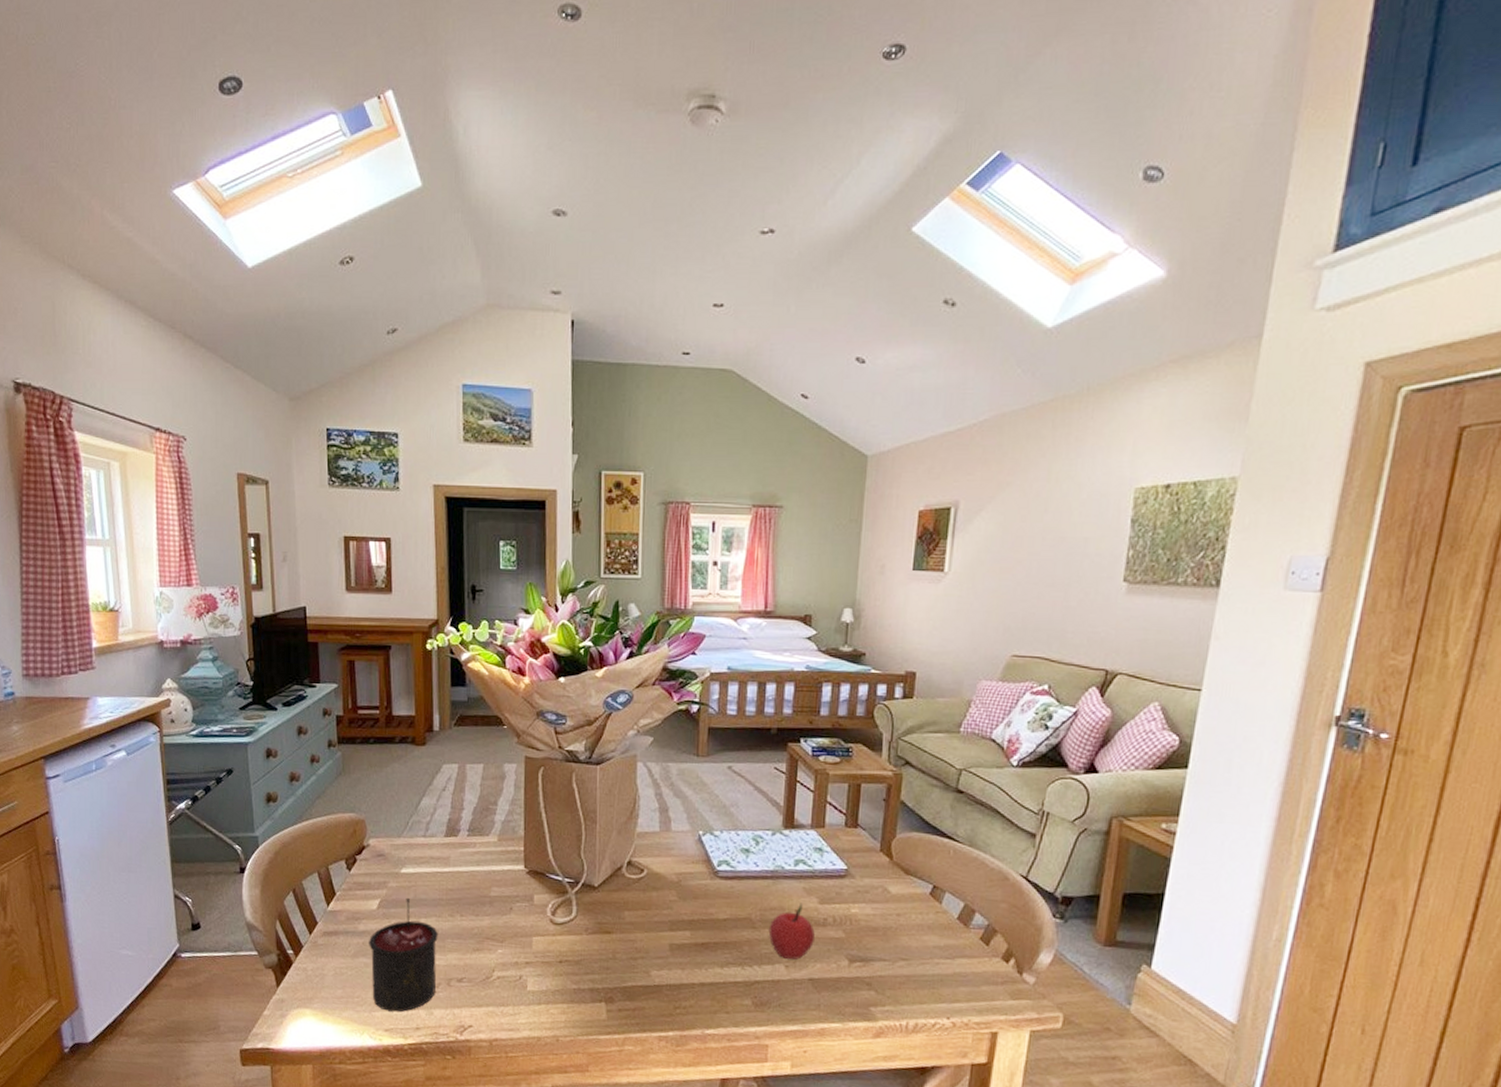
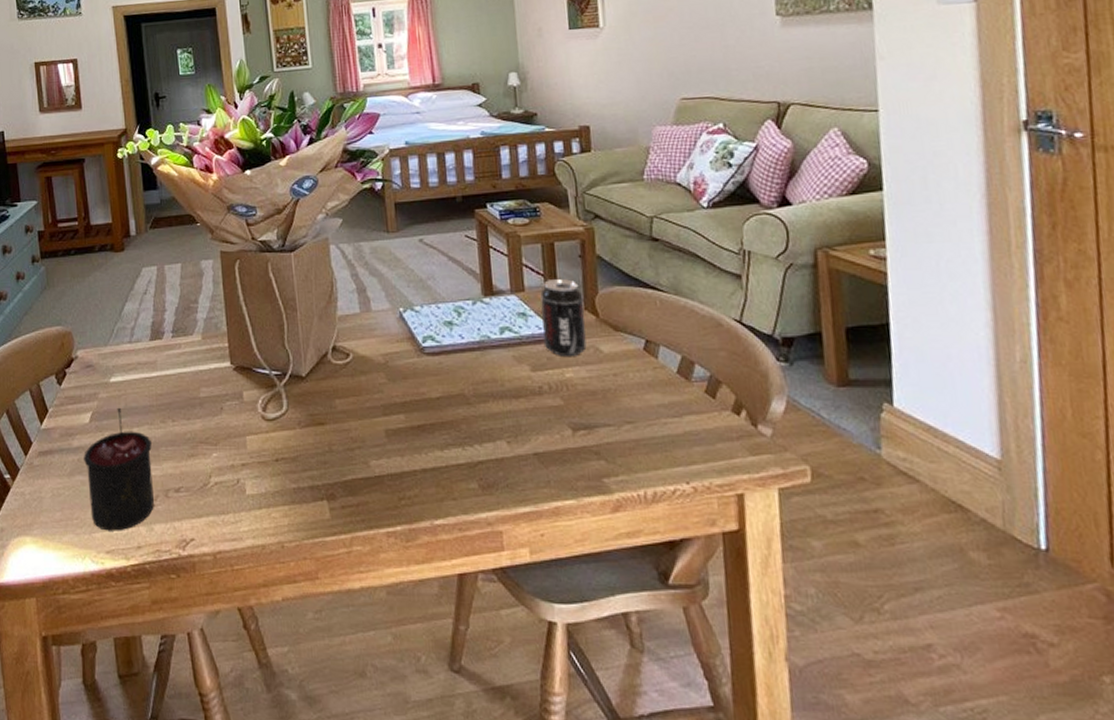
apple: present [768,903,815,960] -> none [484,372,533,434]
beverage can: none [835,819,881,895] -> present [540,279,587,358]

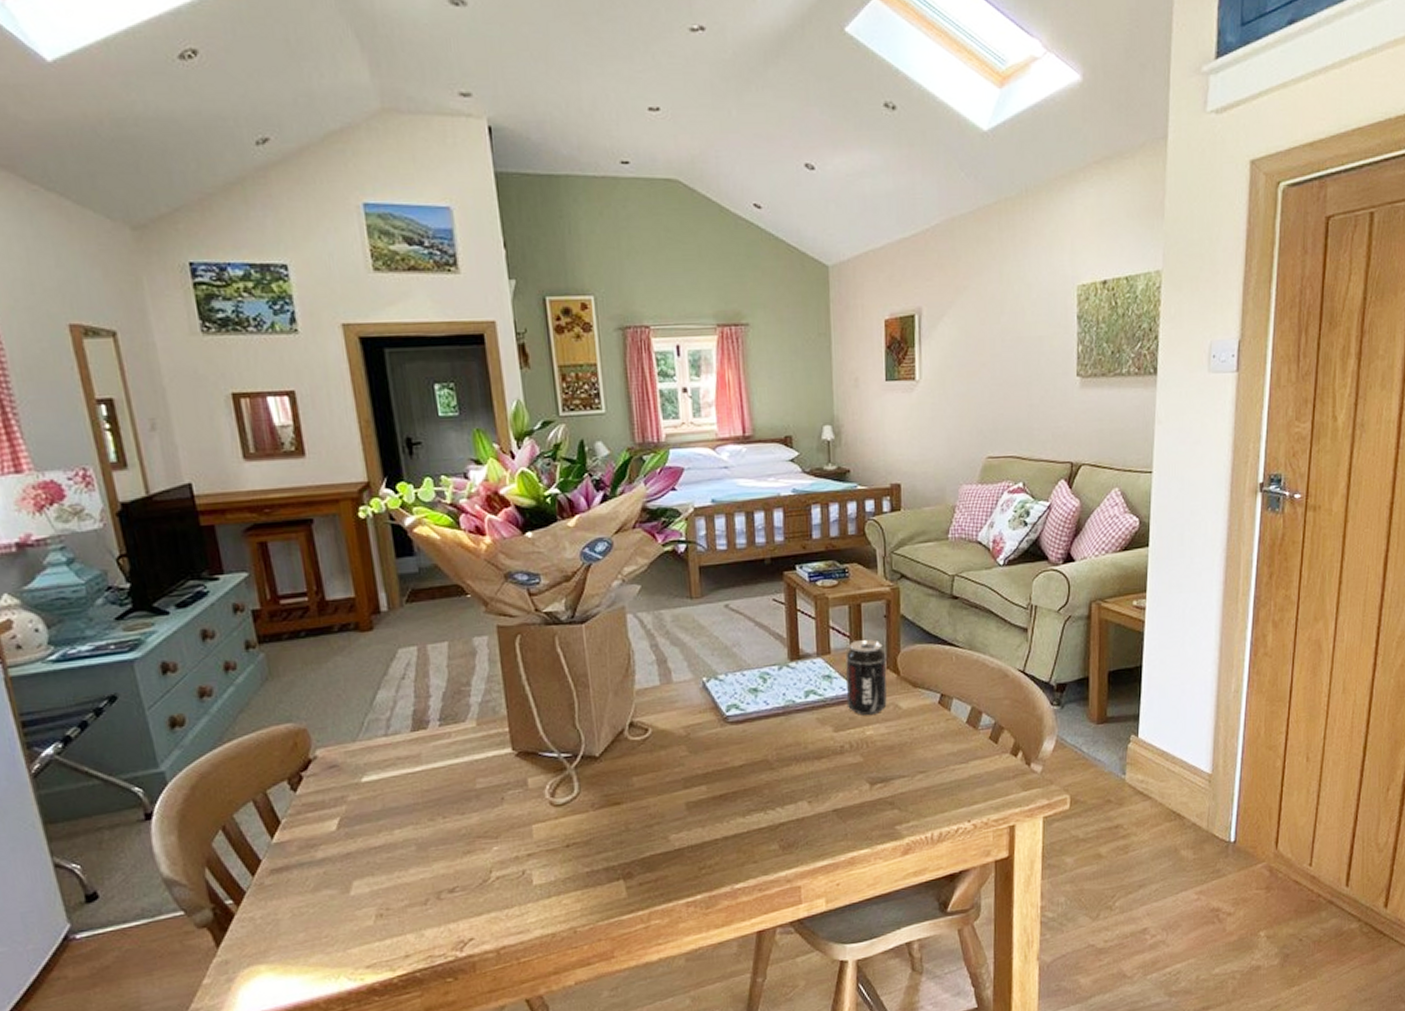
candle: present [83,407,154,531] -> none [330,809,424,945]

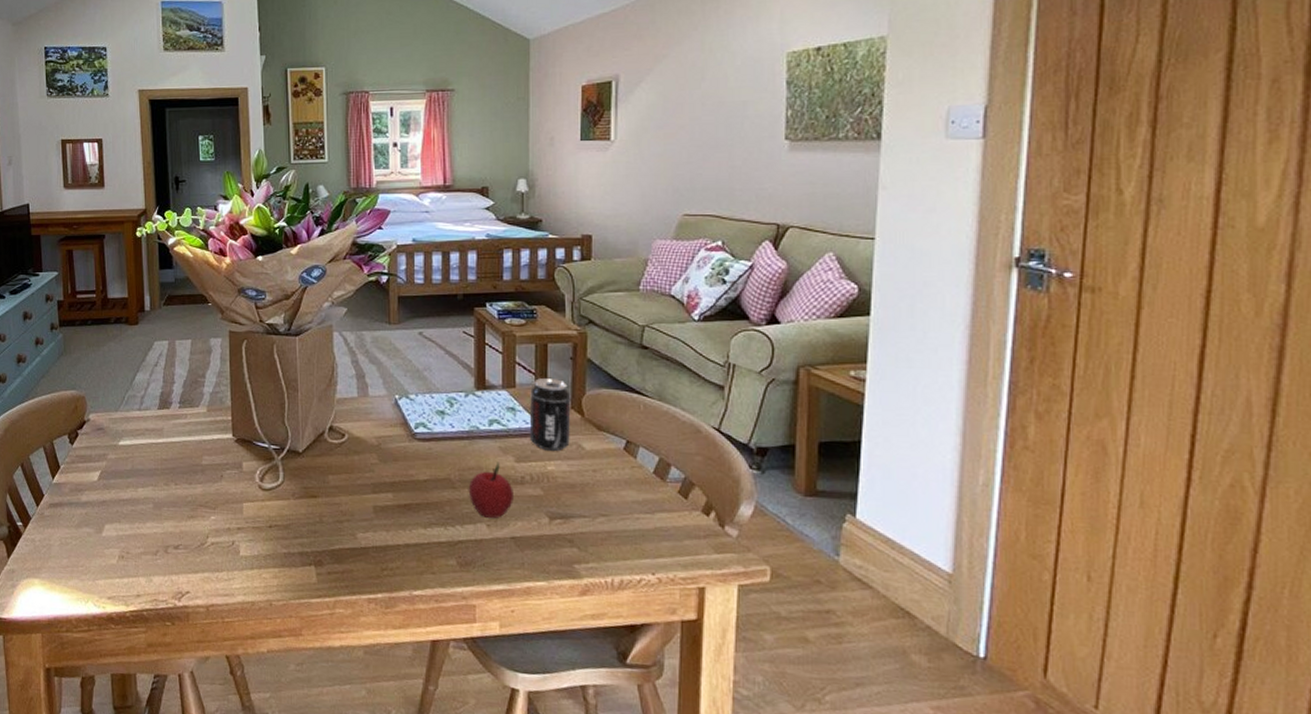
apple: none [787,734,834,794] -> present [468,462,513,518]

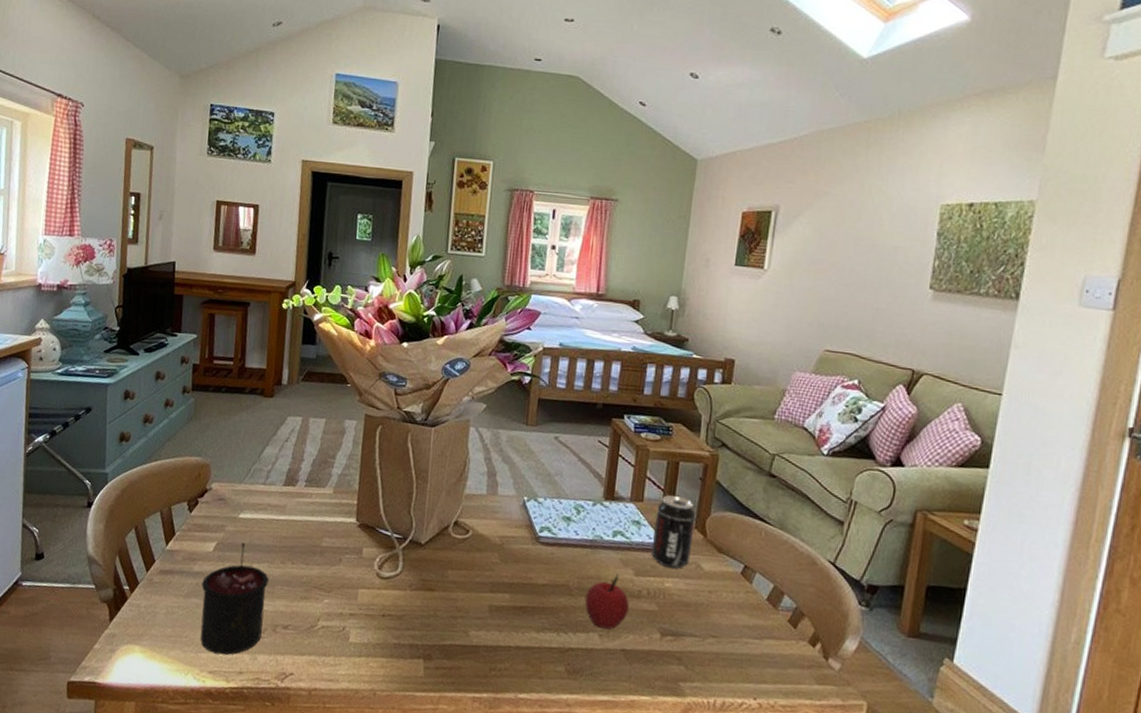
candle: none [90,468,155,580] -> present [200,542,269,655]

